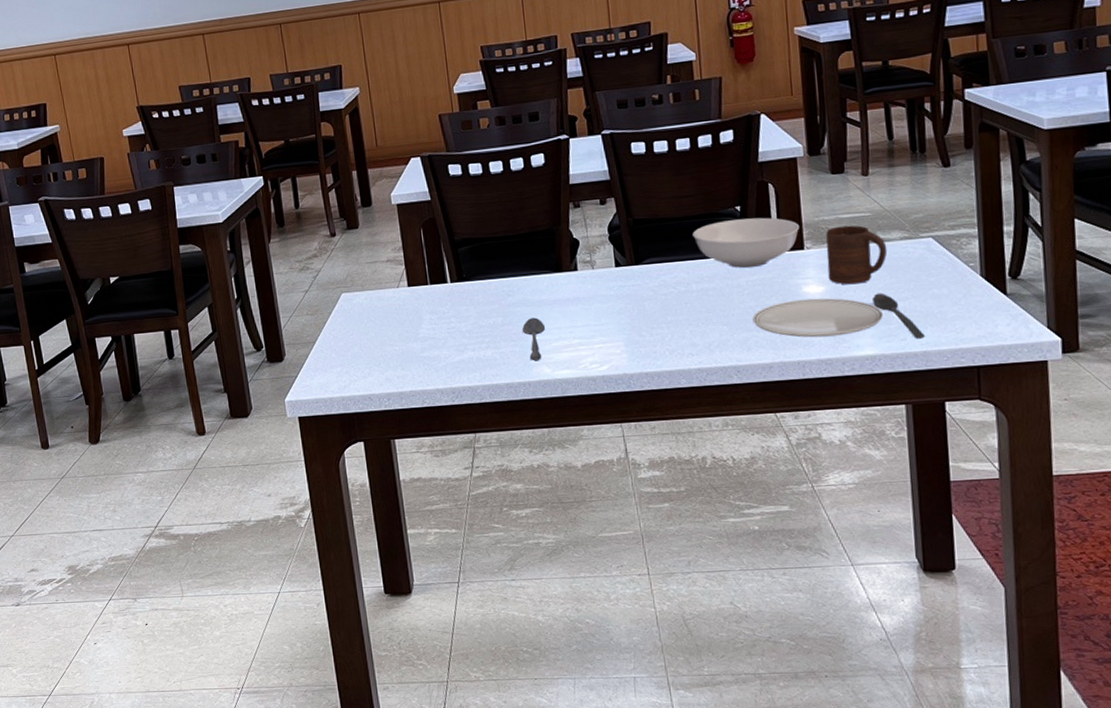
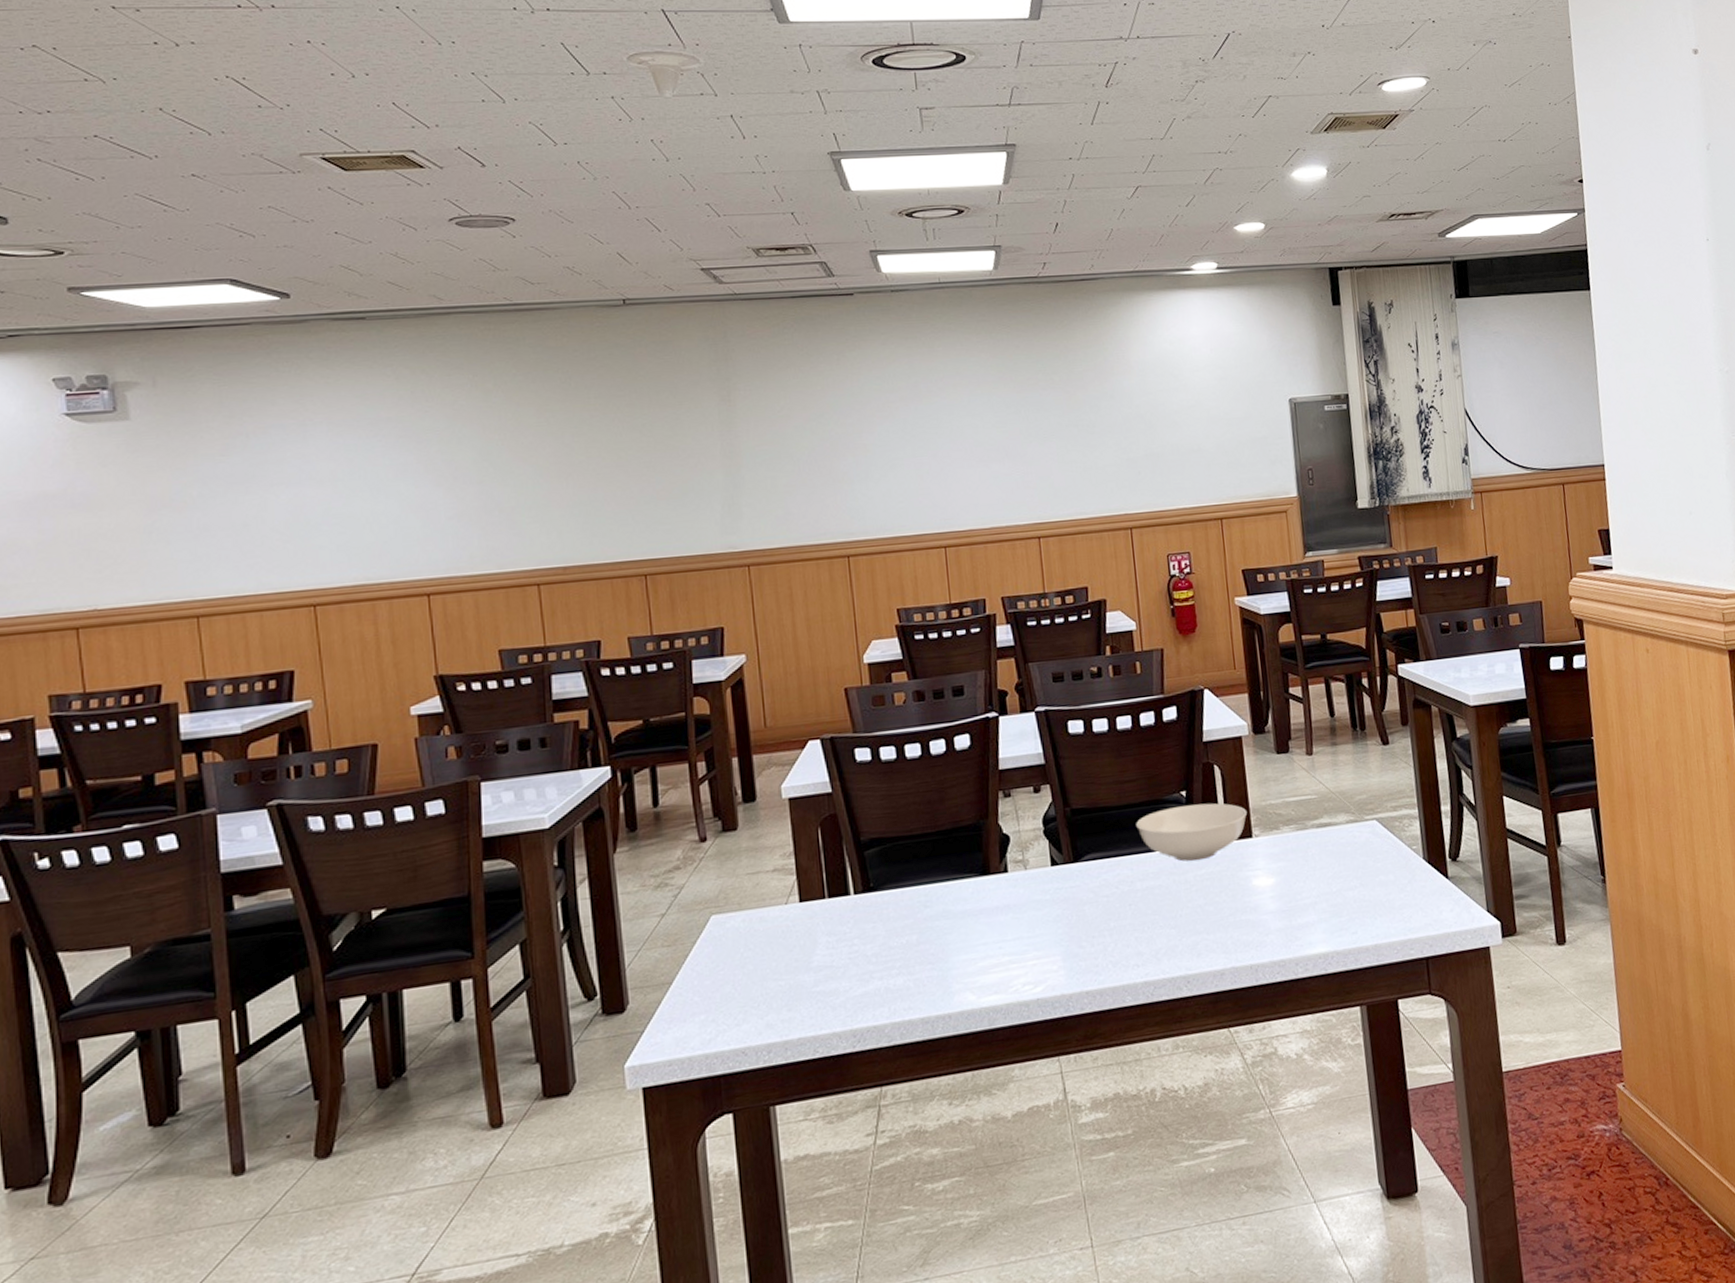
spoon: present [522,317,546,360] -> none [942,932,970,986]
plate: present [752,298,883,338] -> none [1201,890,1334,938]
cup: present [826,225,888,285] -> none [1273,809,1335,875]
spoon: present [871,293,925,339] -> none [1321,882,1375,932]

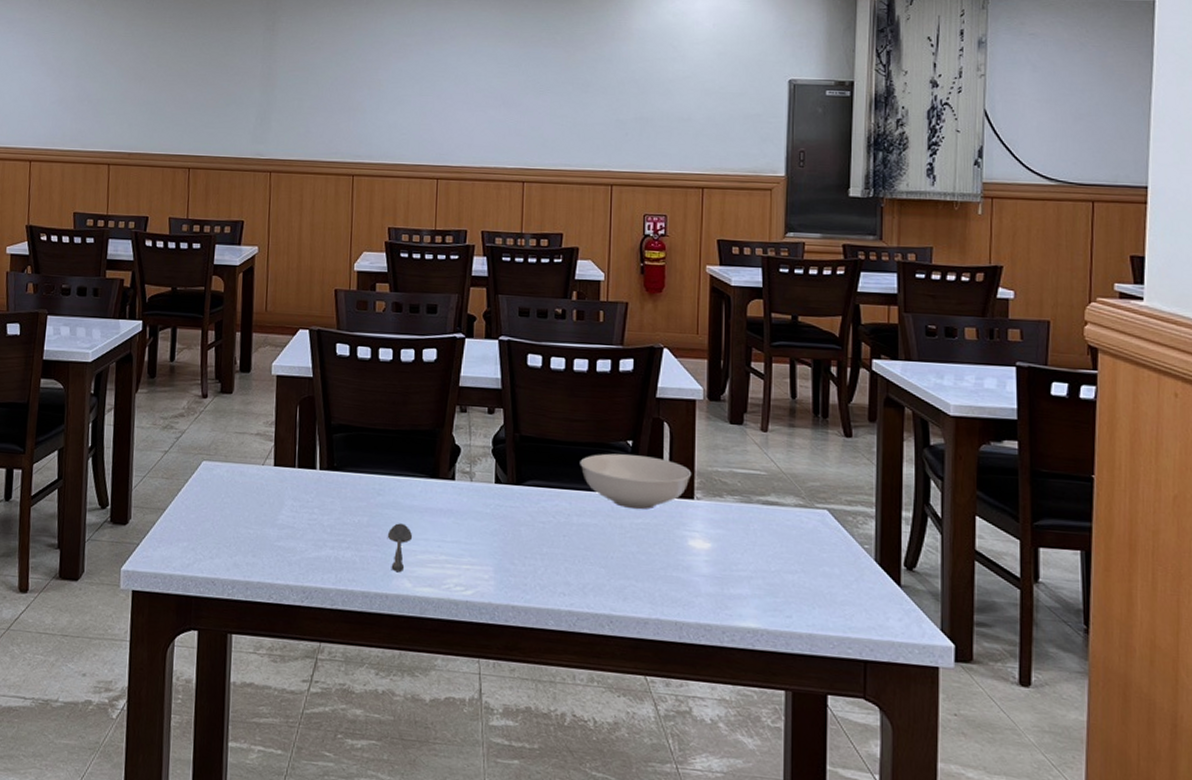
spoon: none [942,932,970,986] -> present [388,523,413,572]

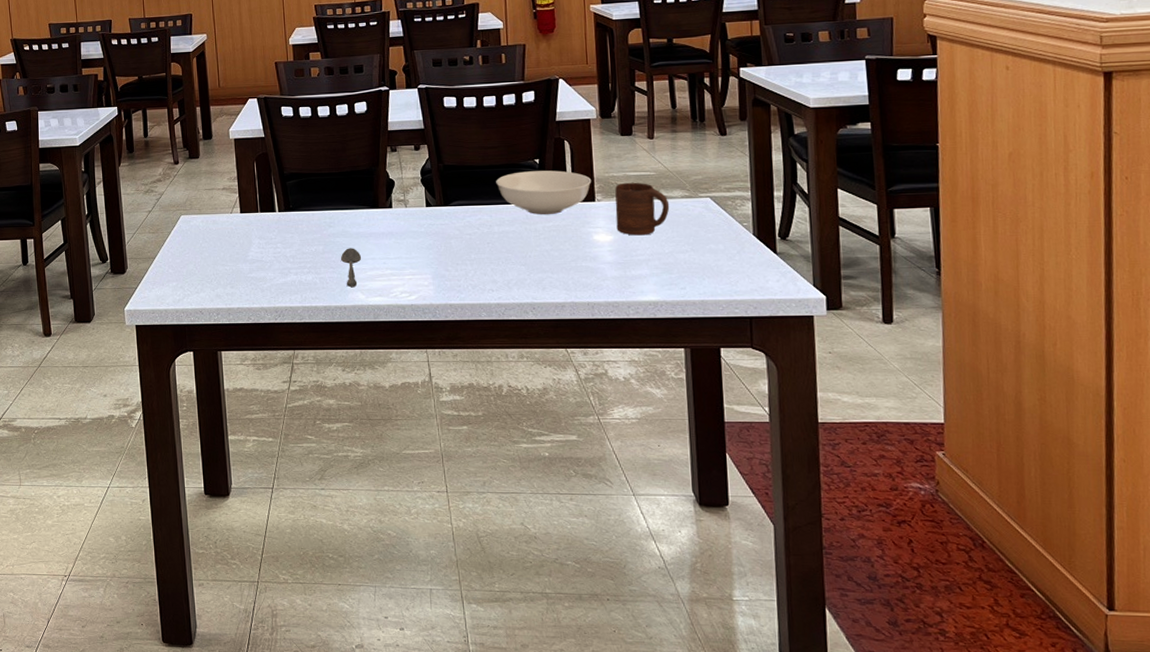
cup: none [716,480,780,547] -> present [615,182,670,236]

